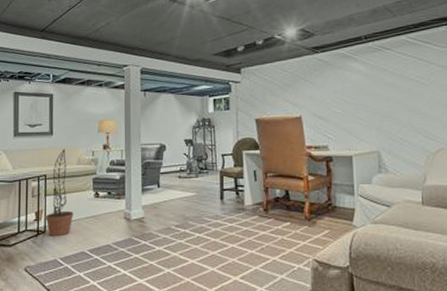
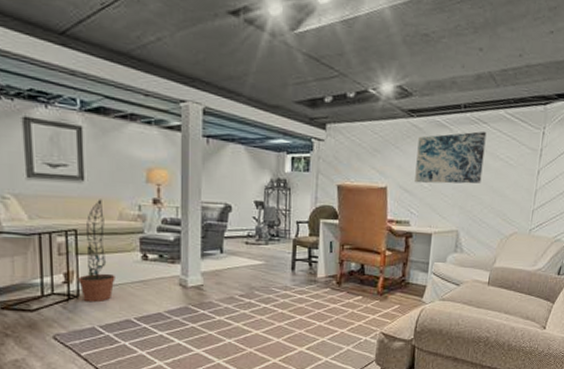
wall art: none [325,57,395,110] -> present [414,131,487,184]

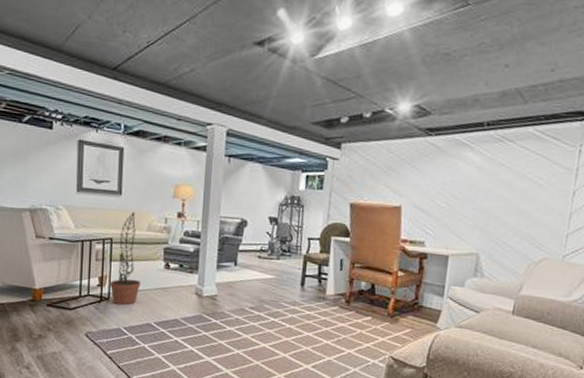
wall art: present [414,131,487,184] -> none [431,150,513,205]

